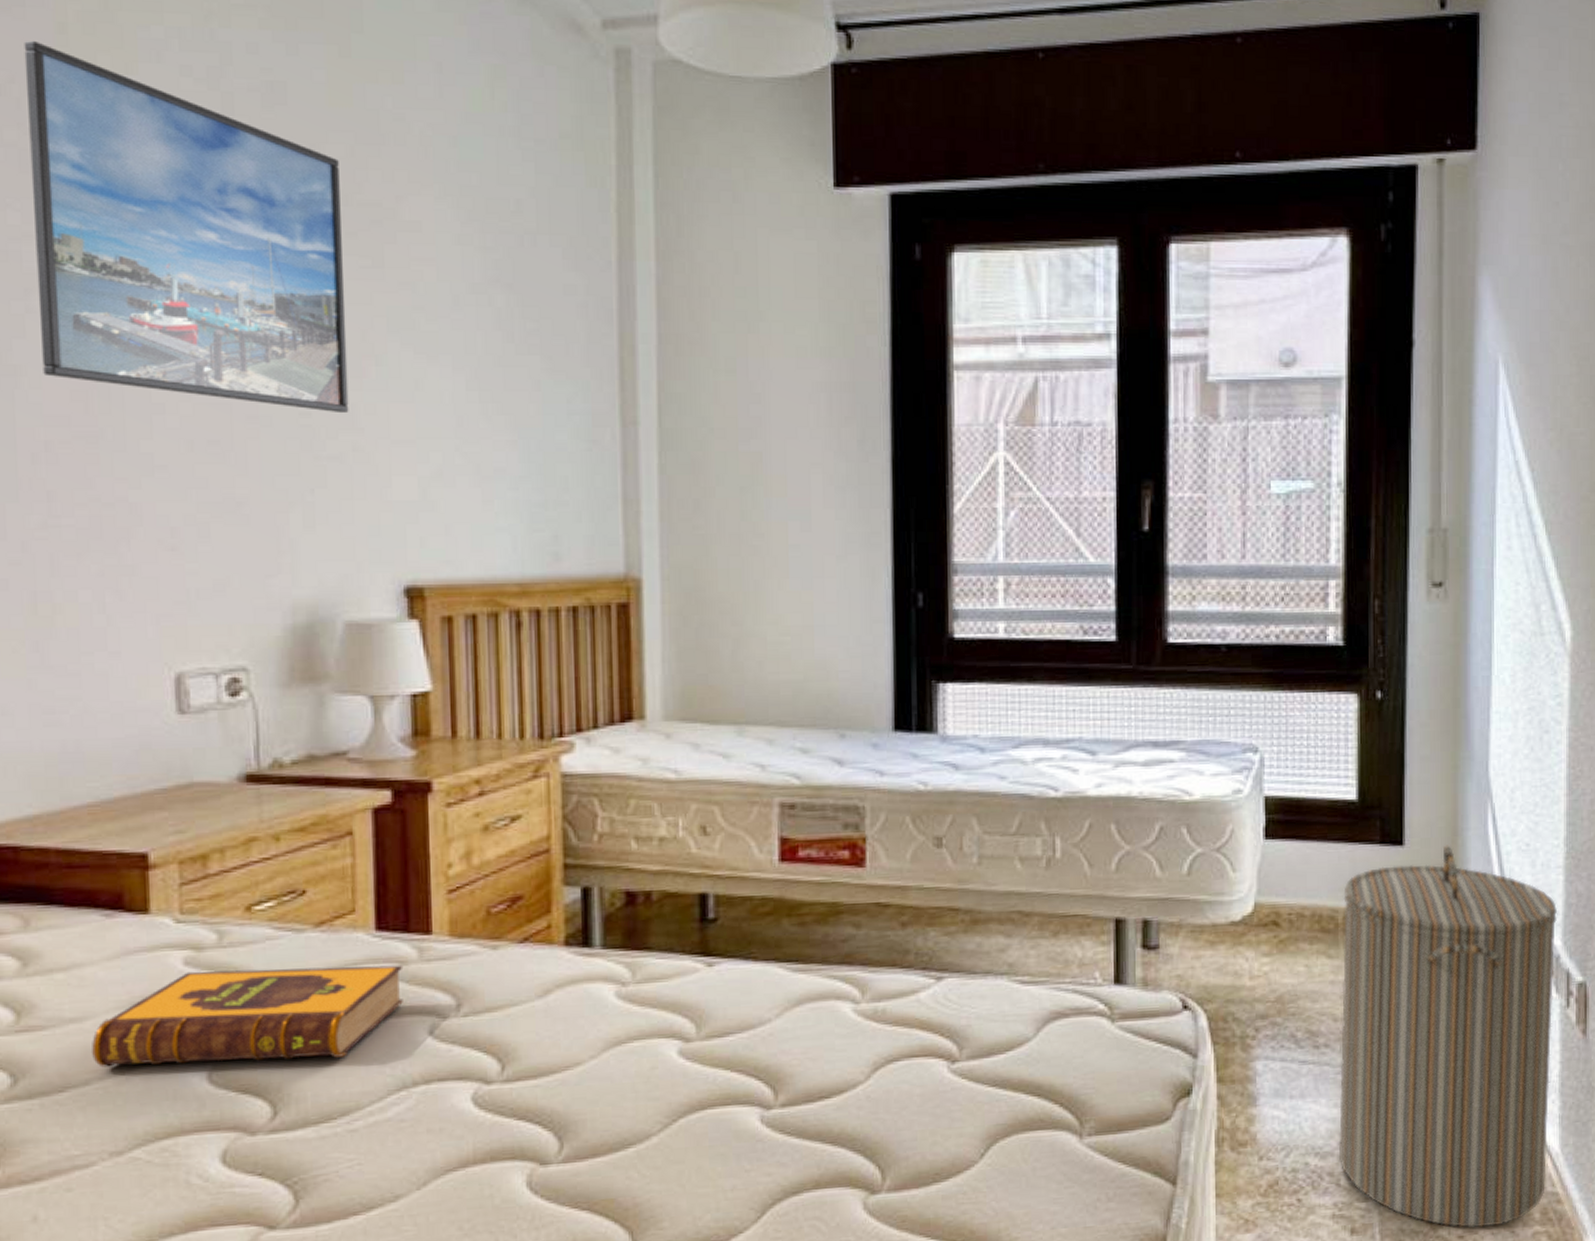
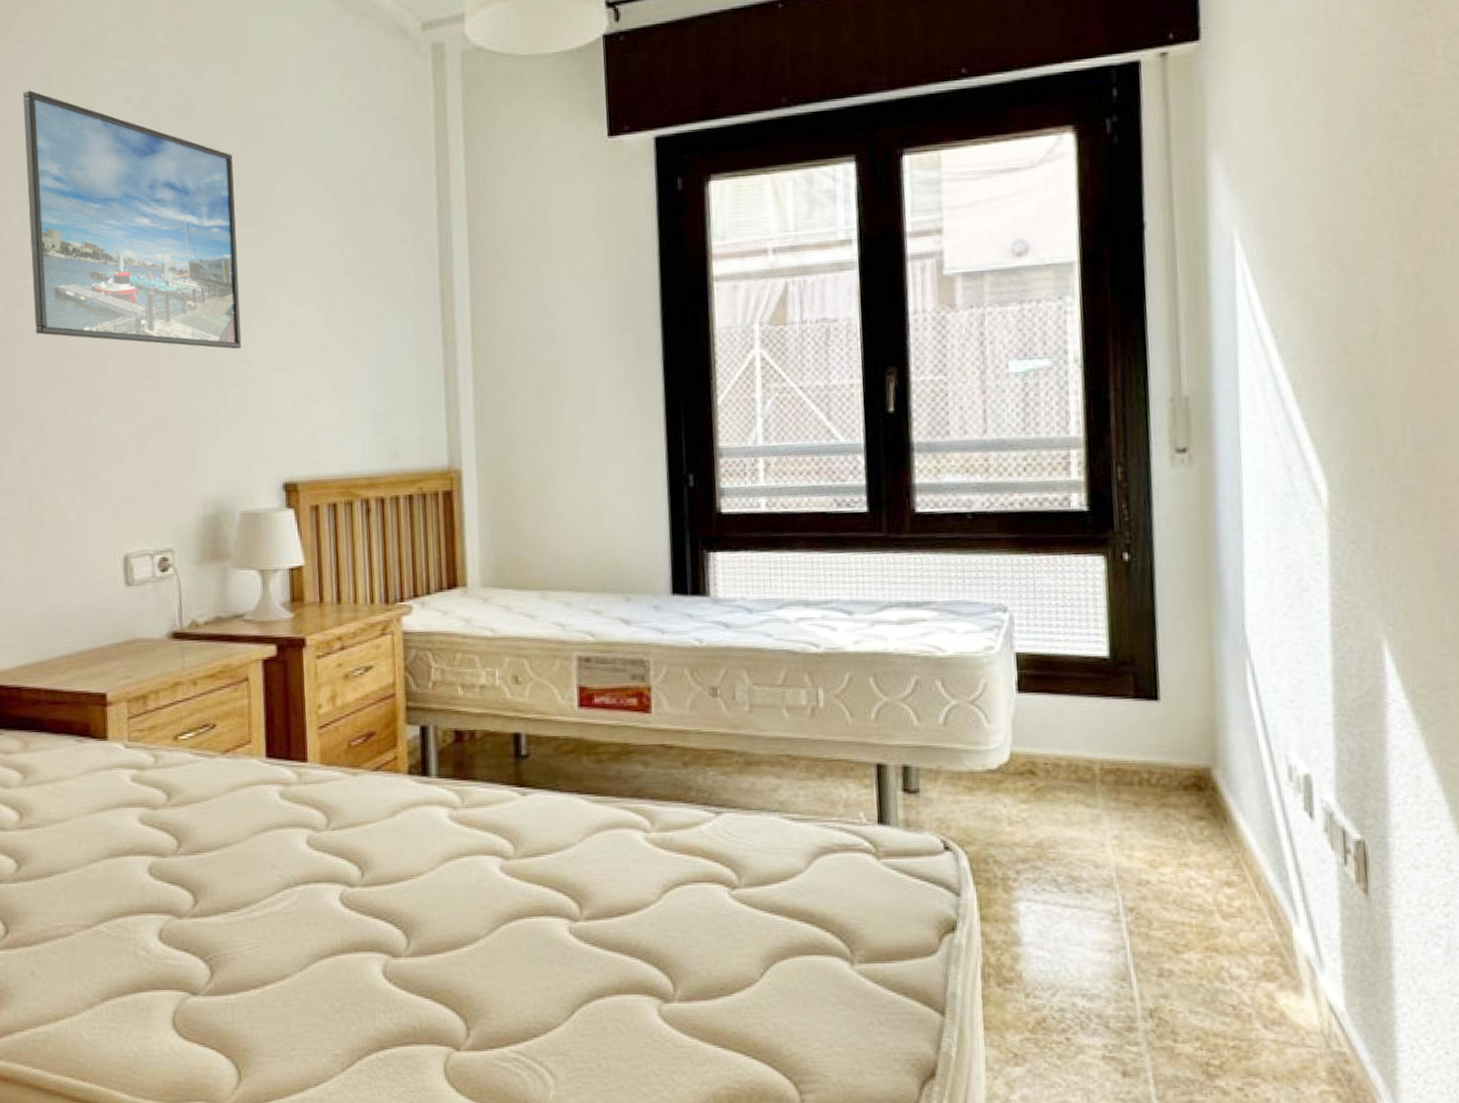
hardback book: present [92,965,404,1068] -> none [70,786,287,859]
laundry hamper: present [1338,845,1558,1228] -> none [1099,700,1331,1082]

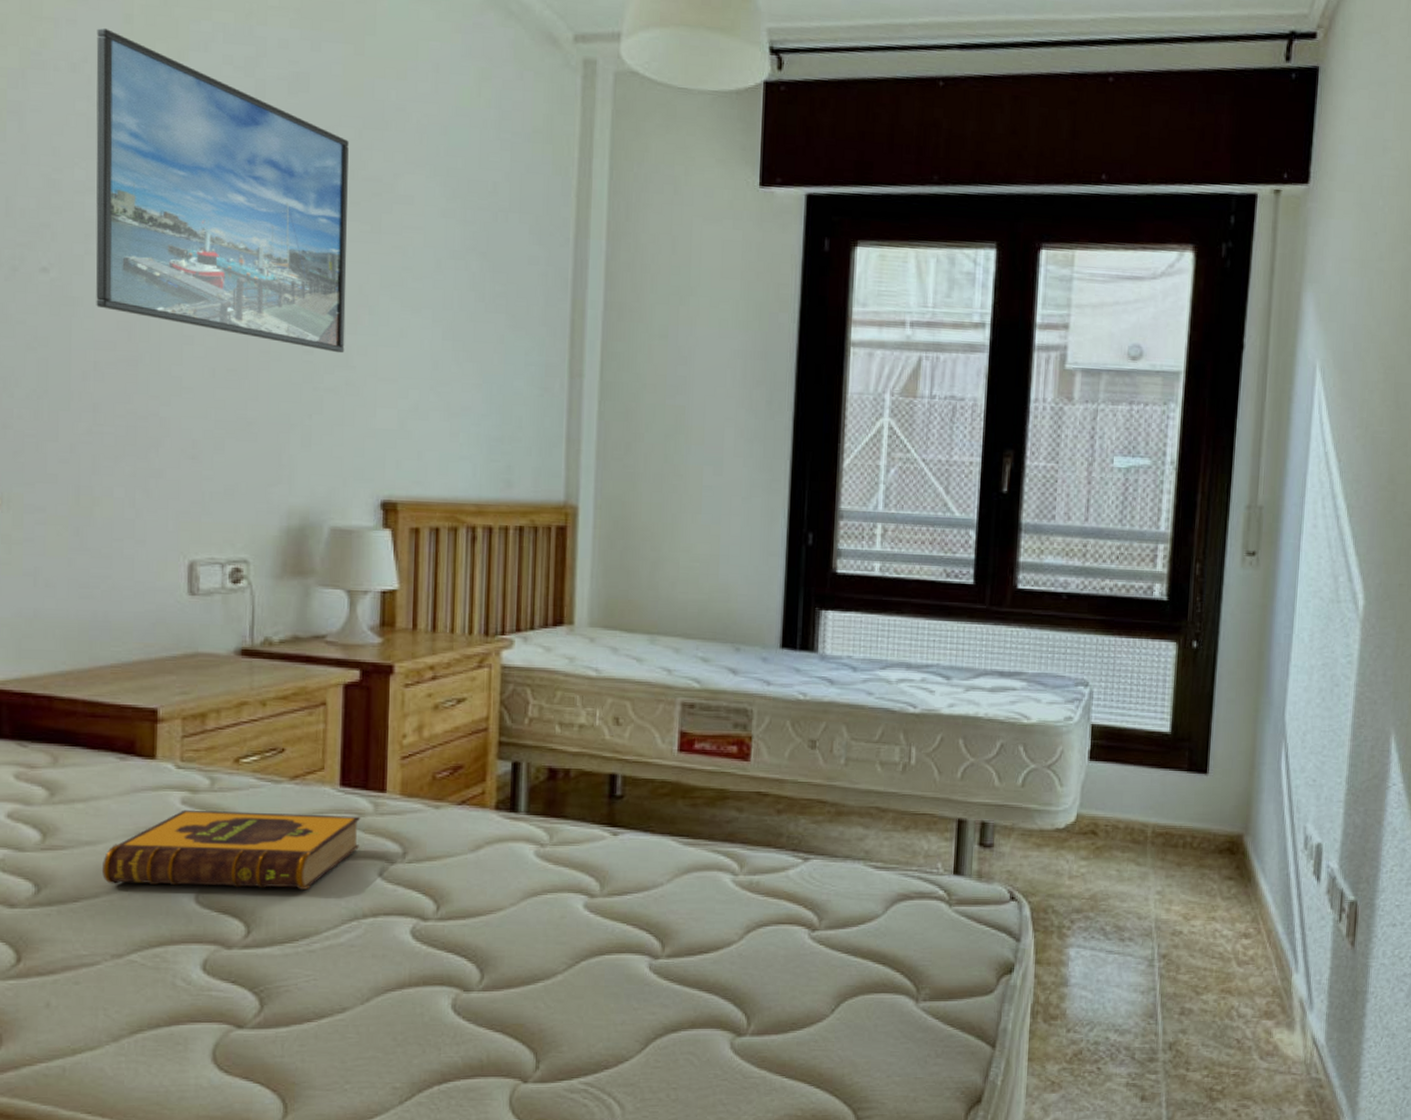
hardback book: none [70,786,287,859] -> present [102,809,361,890]

